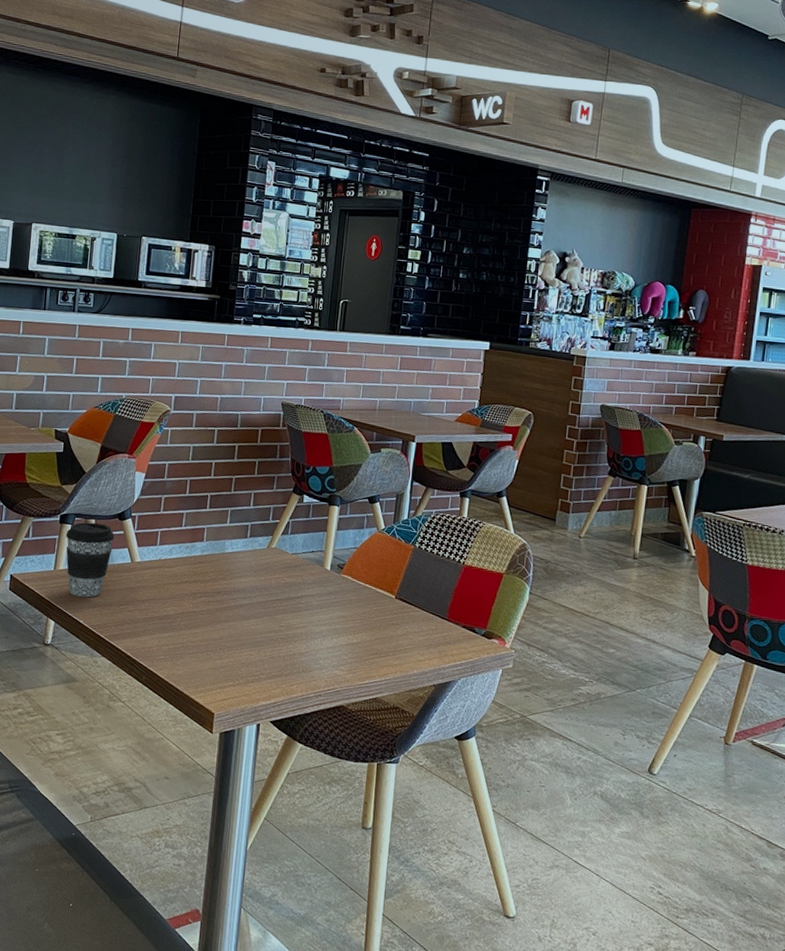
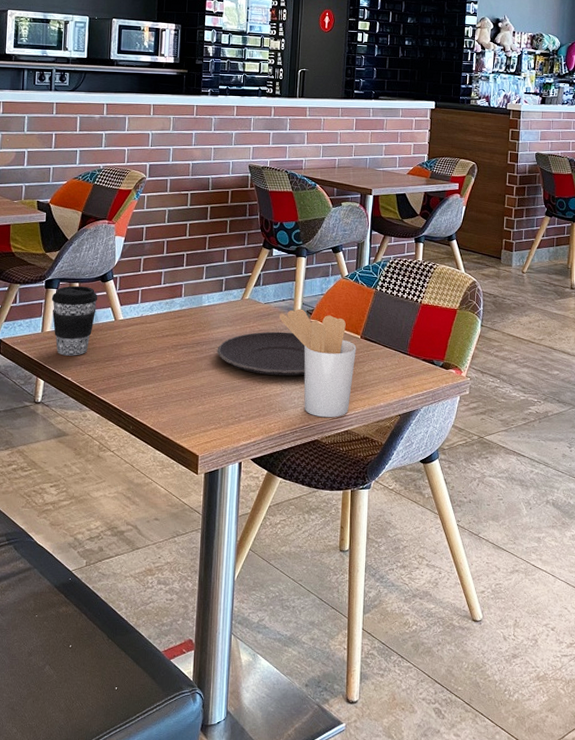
plate: none [238,584,334,635] -> present [217,331,306,376]
utensil holder: none [308,562,391,683] -> present [280,309,357,418]

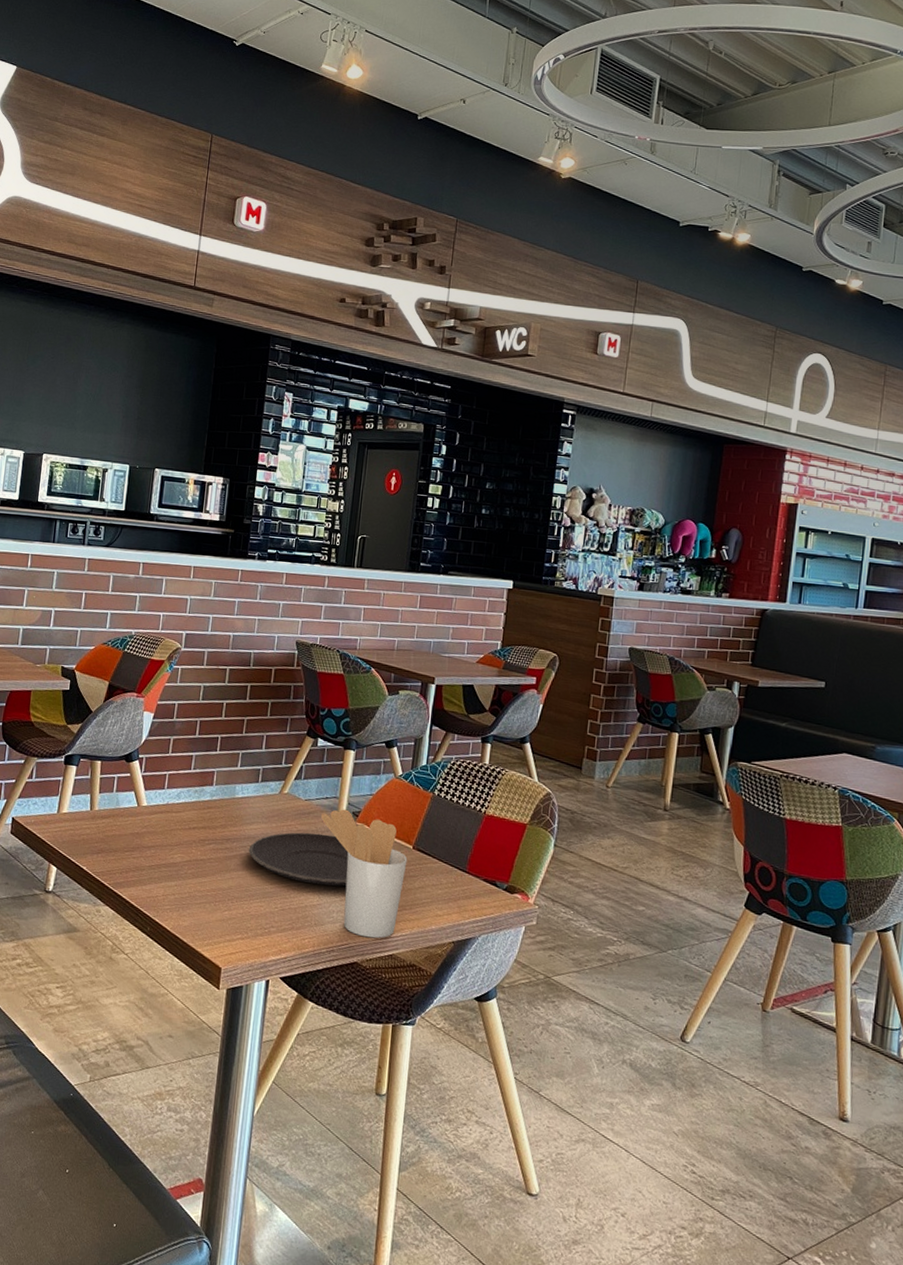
coffee cup: present [51,285,98,356] -> none [70,763,121,843]

